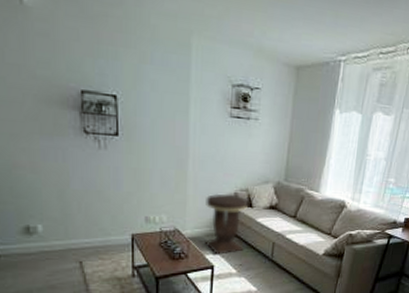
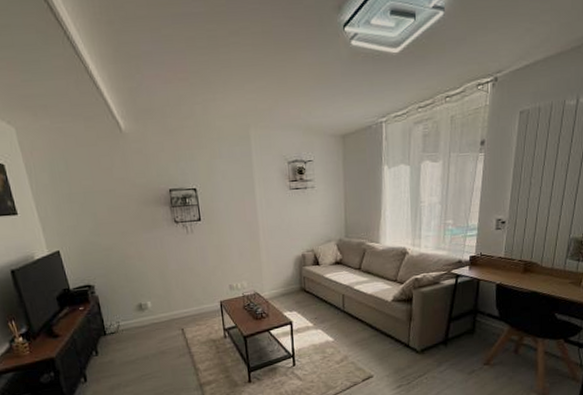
side table: present [204,193,248,255] -> none [278,256,317,311]

